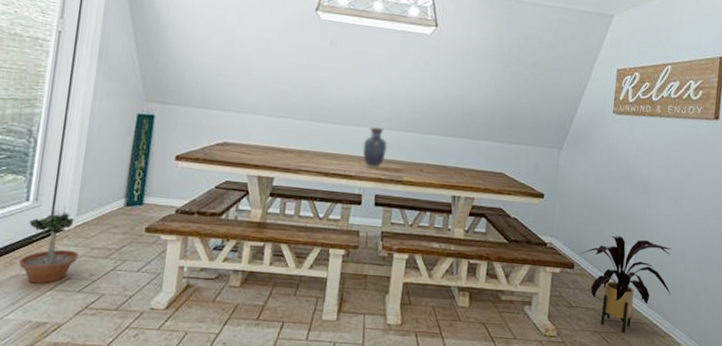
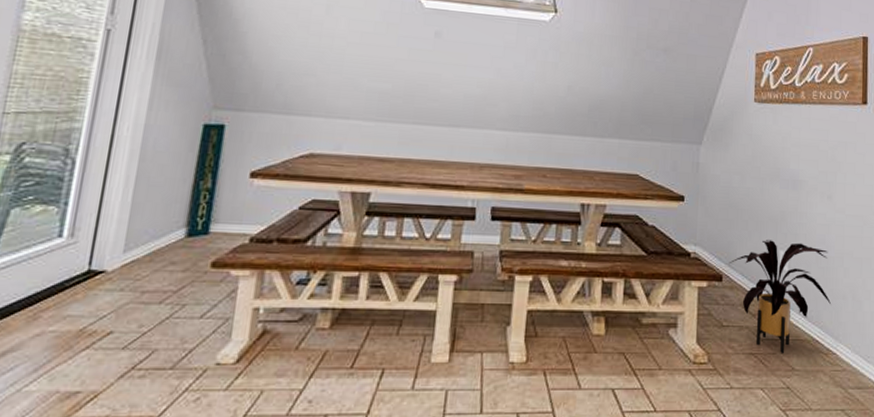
potted tree: present [18,203,80,284] -> none [45,238,126,342]
vase: present [362,127,388,168] -> none [475,128,505,176]

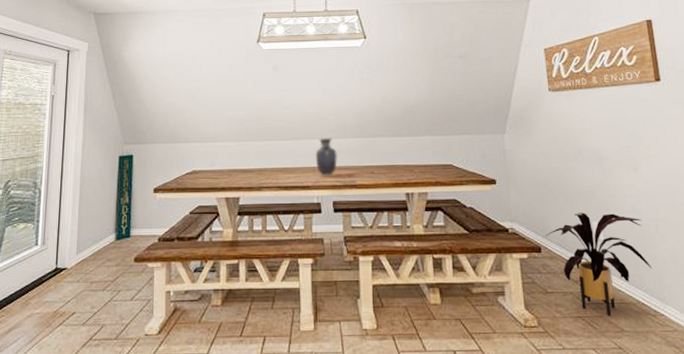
vase: none [475,128,505,176] -> present [315,137,338,176]

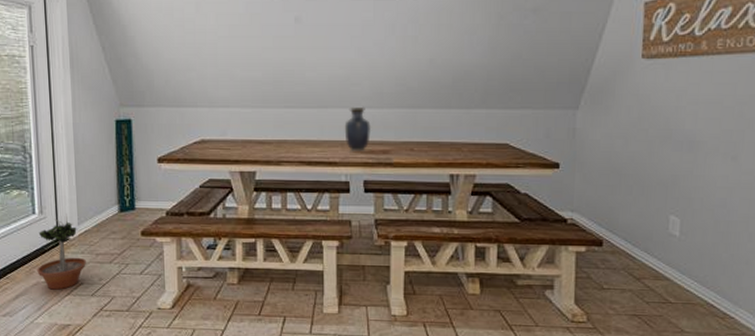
potted tree: none [32,244,82,321] -> present [37,214,87,290]
house plant: present [545,213,652,317] -> none [610,205,730,317]

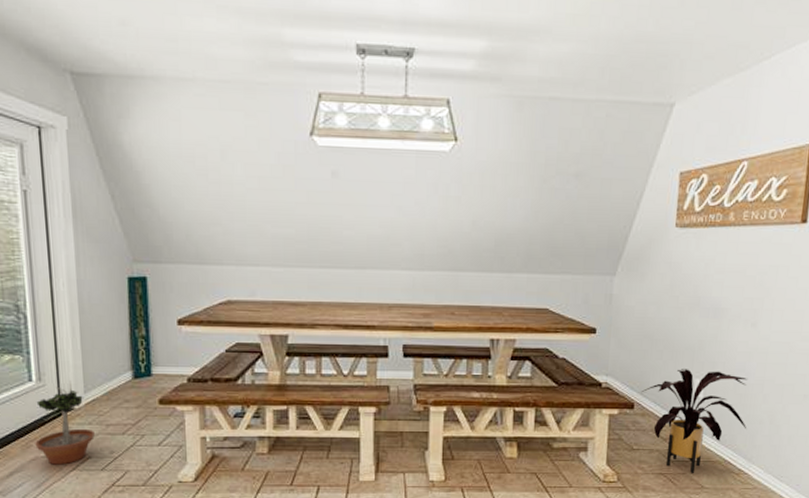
vase: present [344,106,372,152] -> none [383,268,412,315]
house plant: none [610,205,730,317] -> present [641,369,748,474]

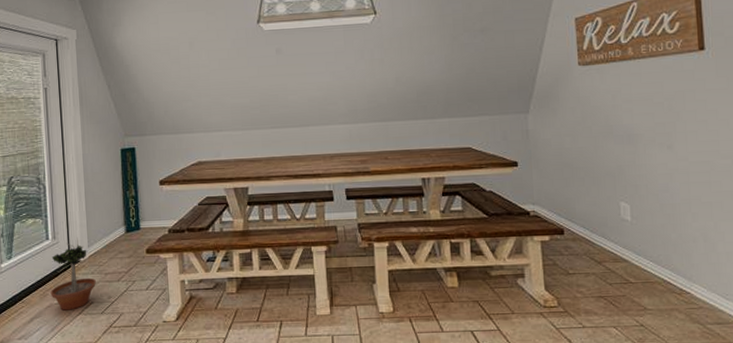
house plant: present [641,369,748,474] -> none [569,193,680,296]

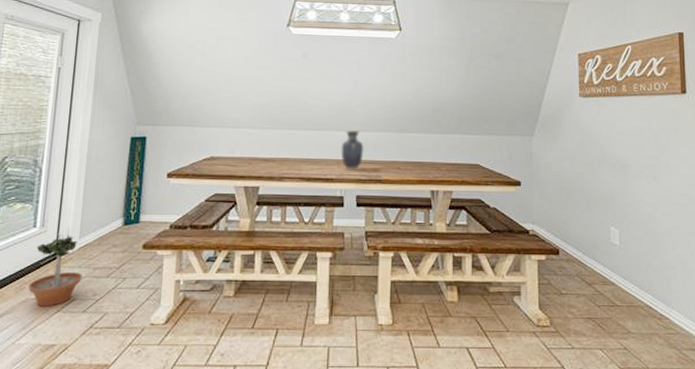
vase: none [325,122,350,163] -> present [341,130,365,170]

